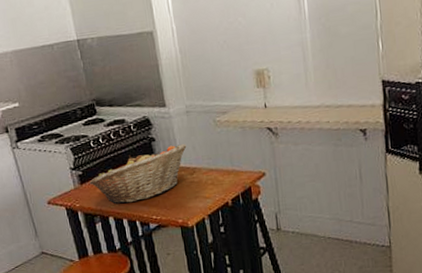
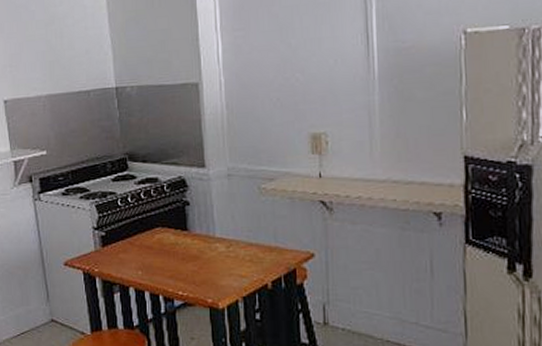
fruit basket: present [89,144,187,204] -> none [112,211,225,274]

